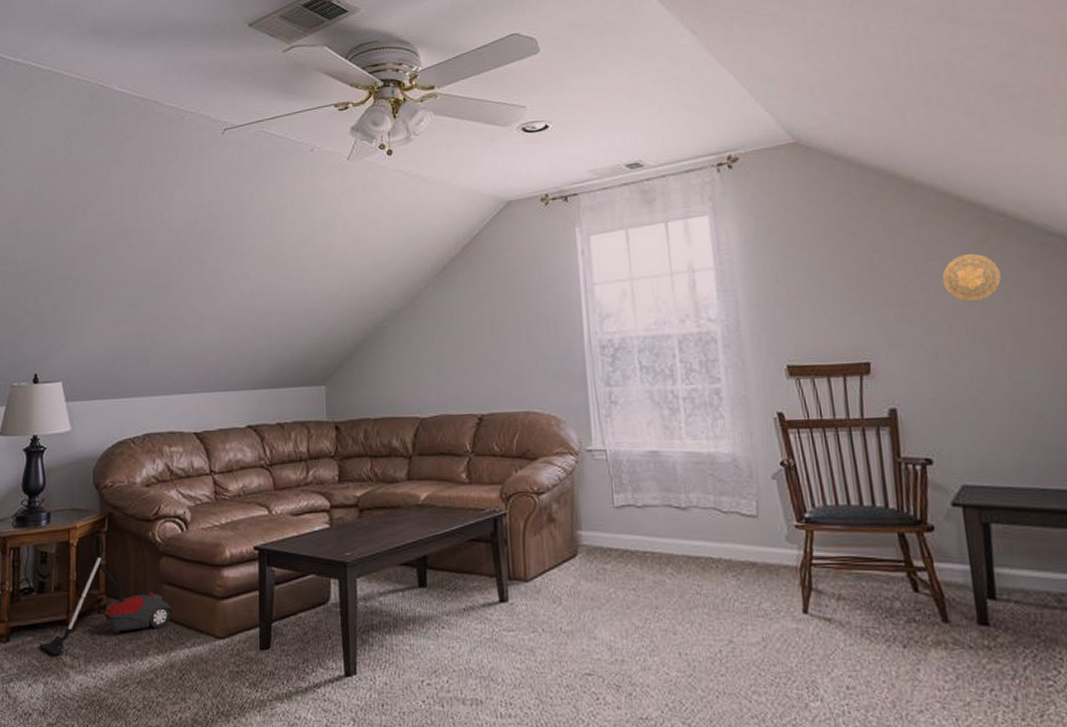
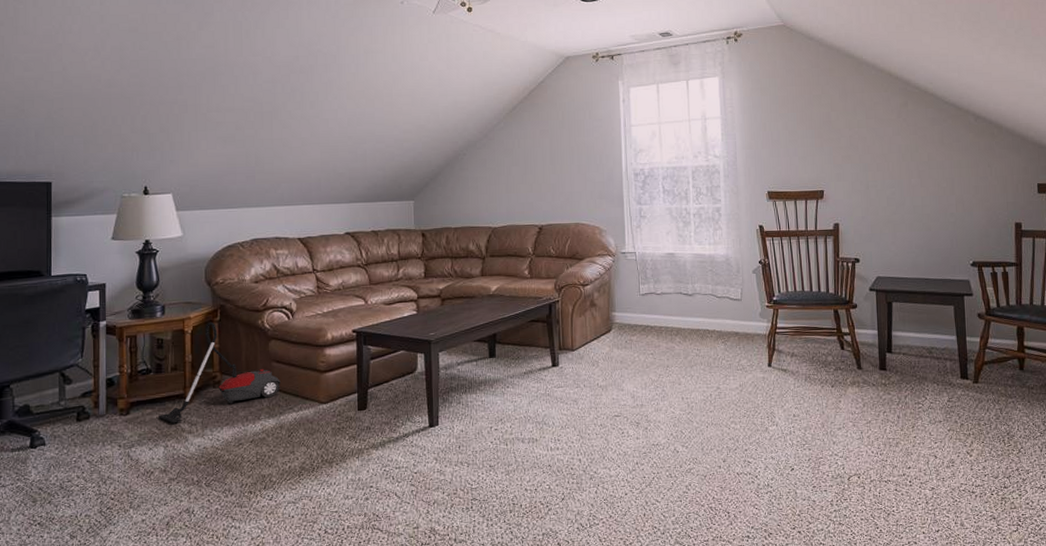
decorative plate: present [942,254,1001,302] -> none [875,115,913,149]

